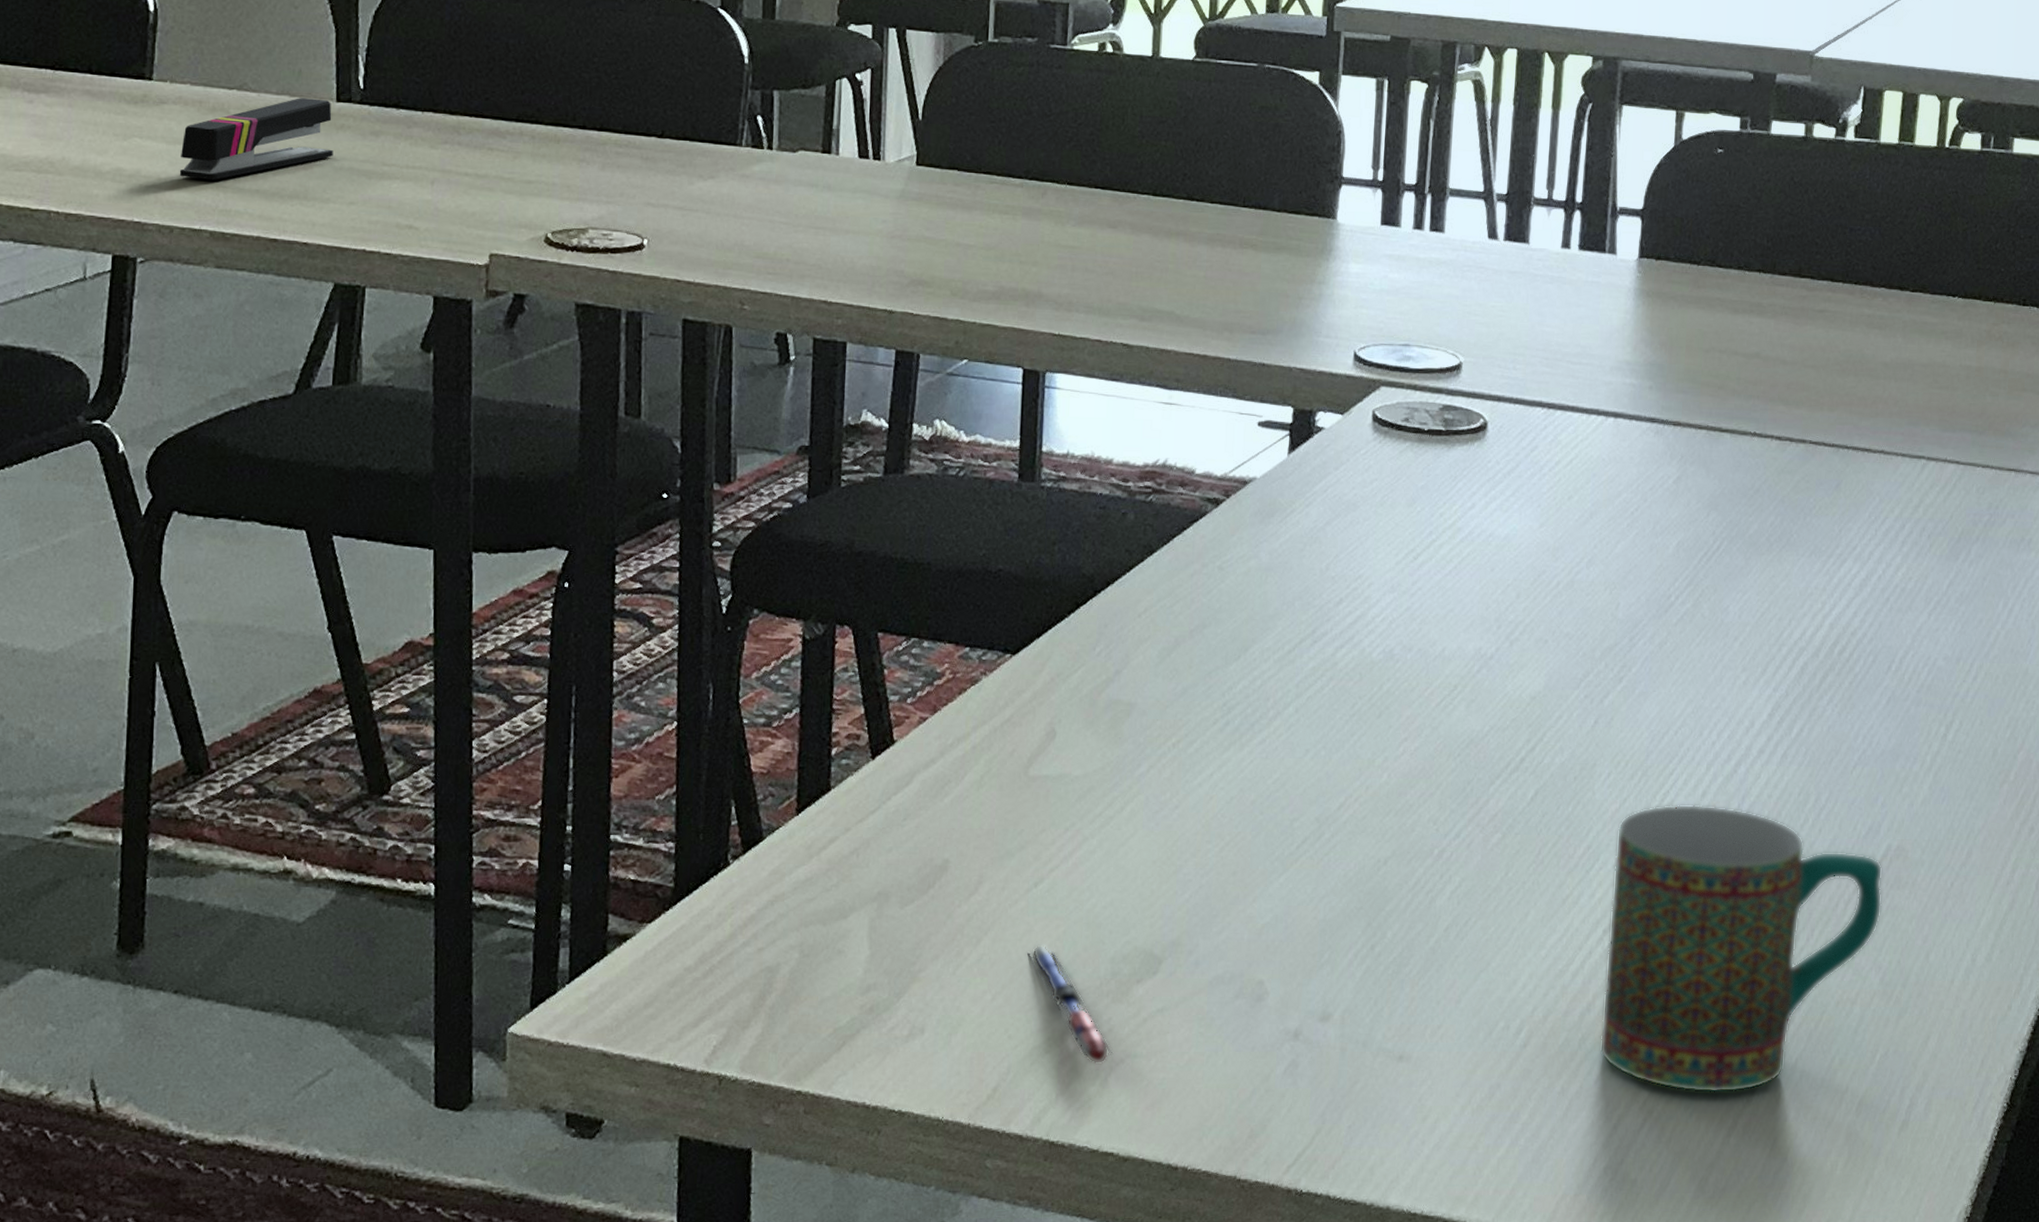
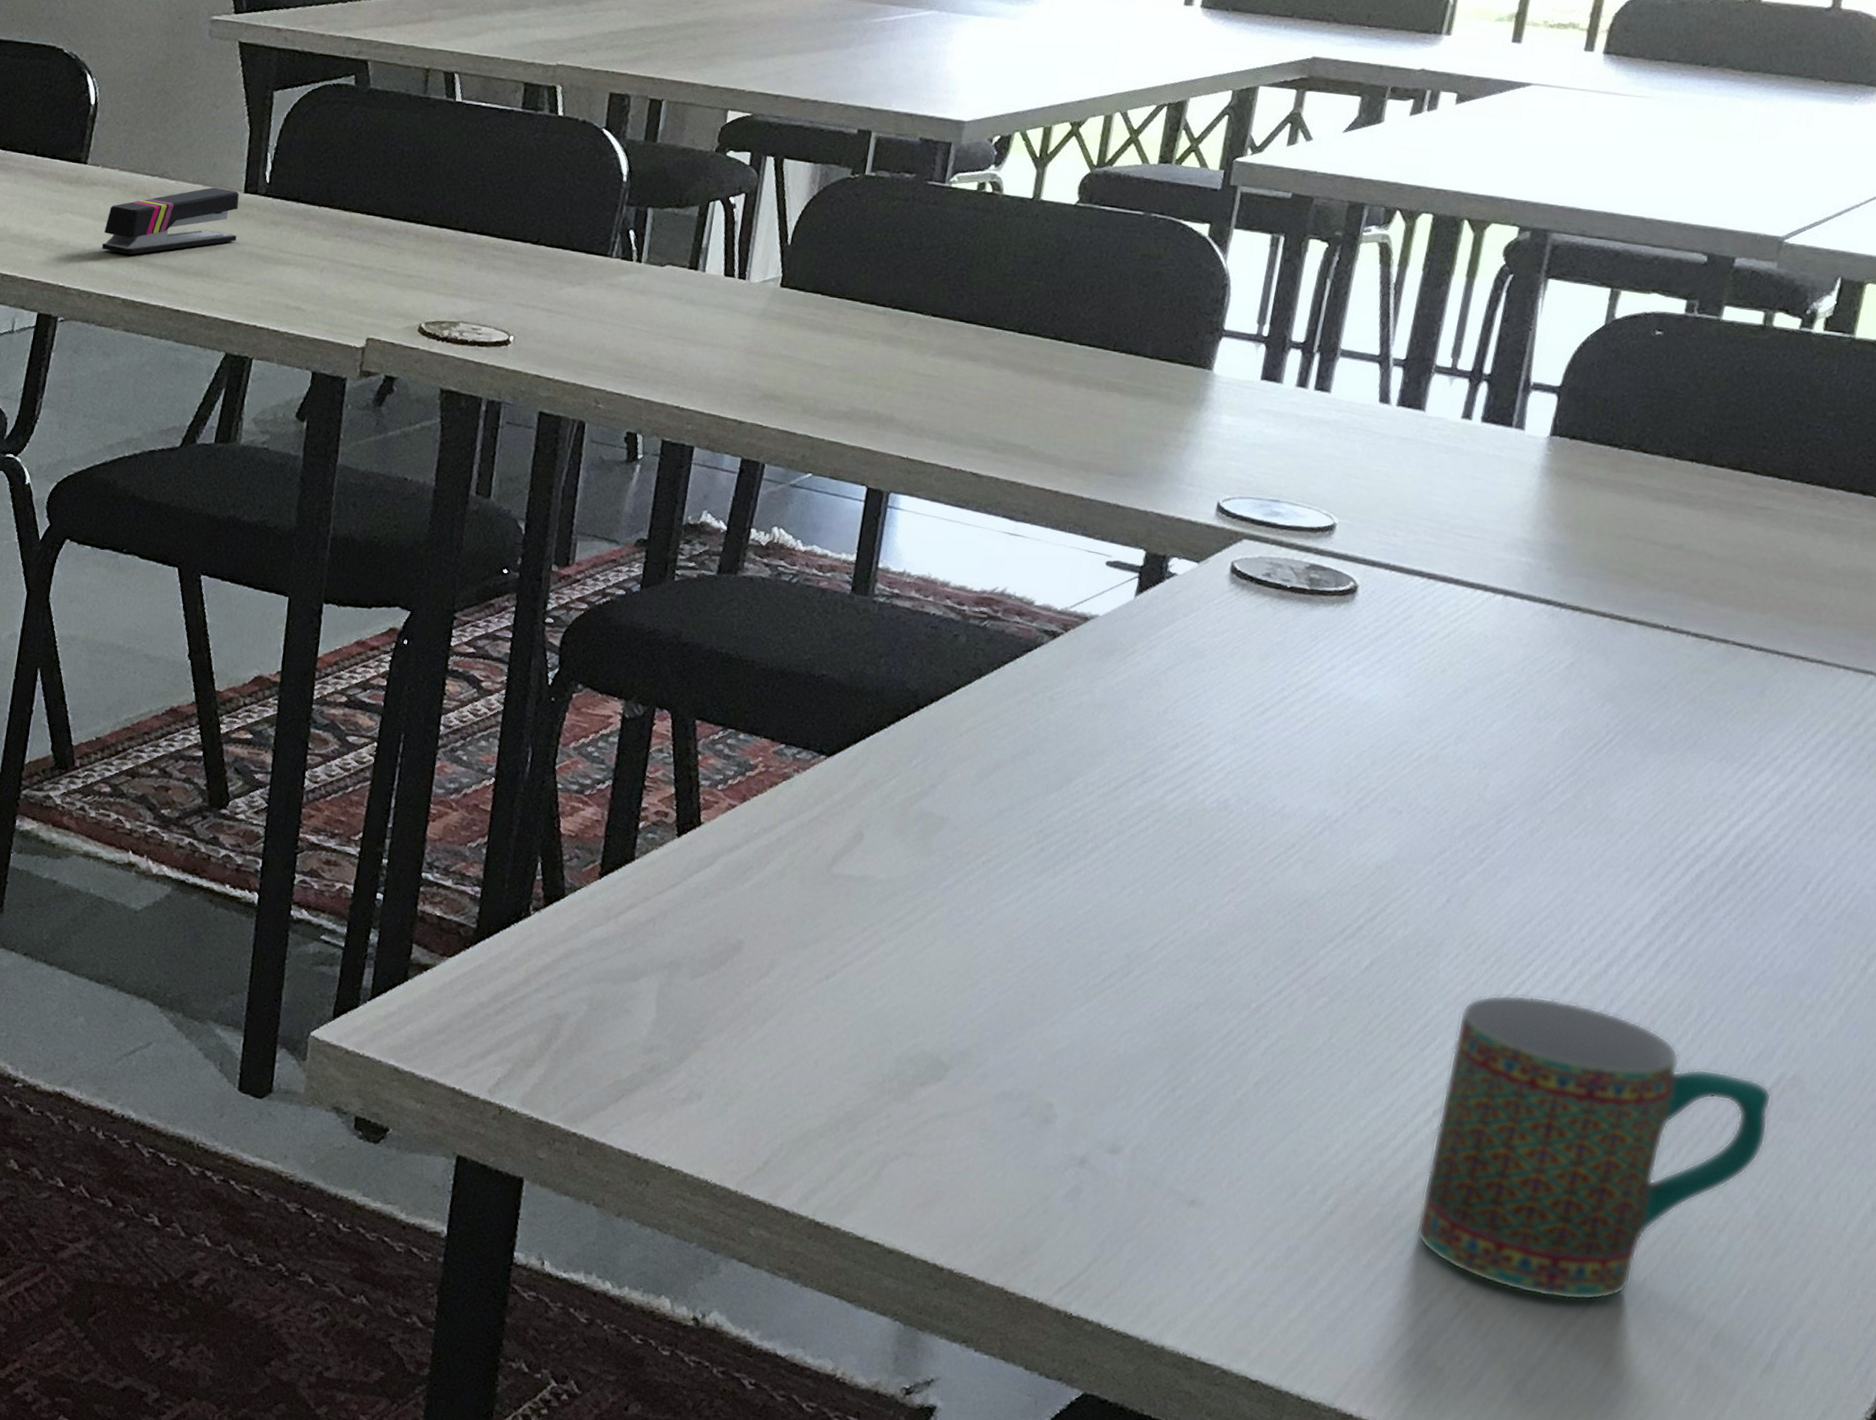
pen: present [1027,944,1114,1065] -> none [811,1033,889,1157]

